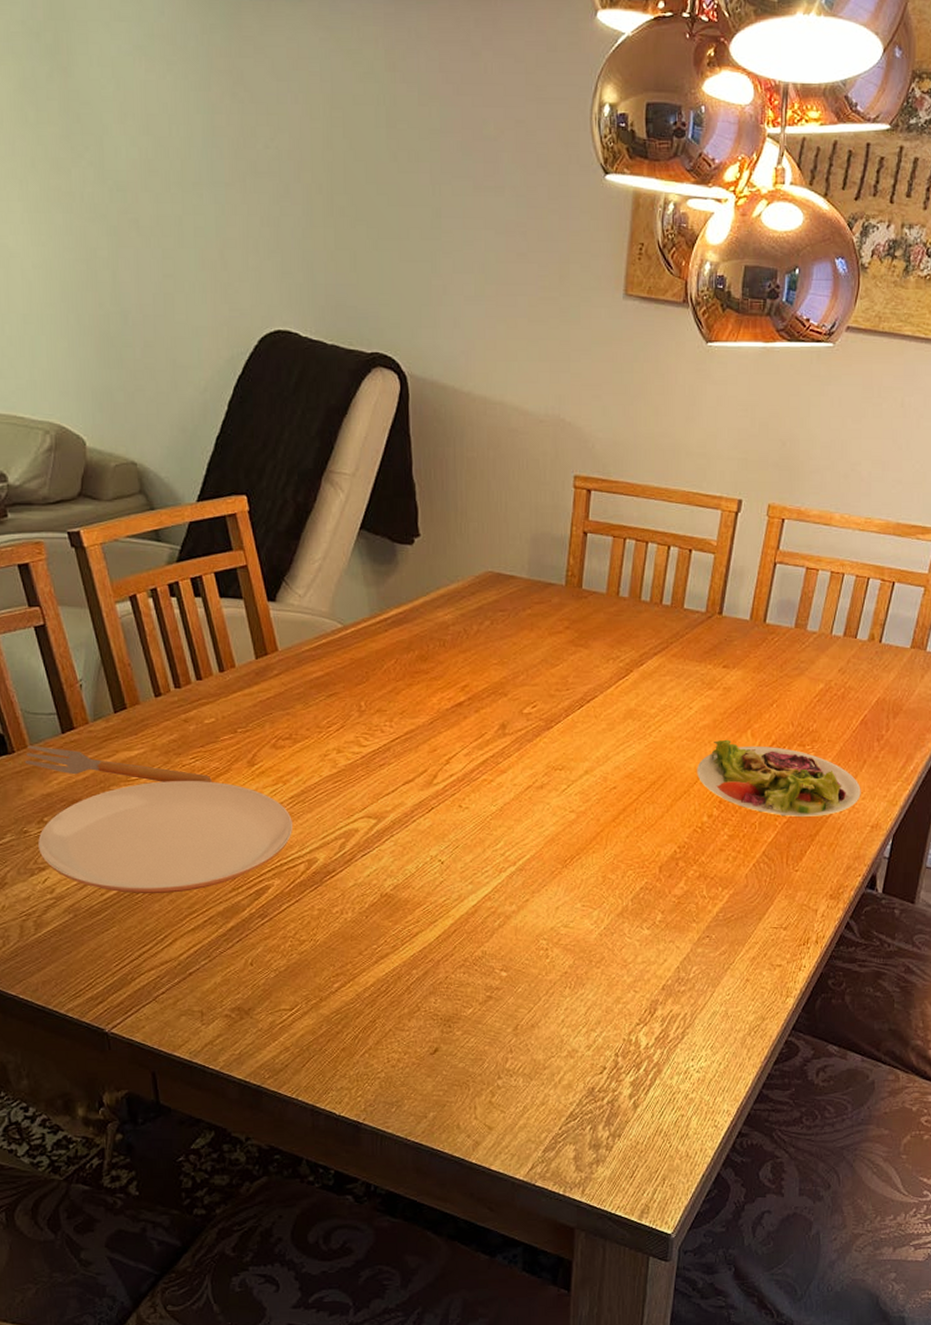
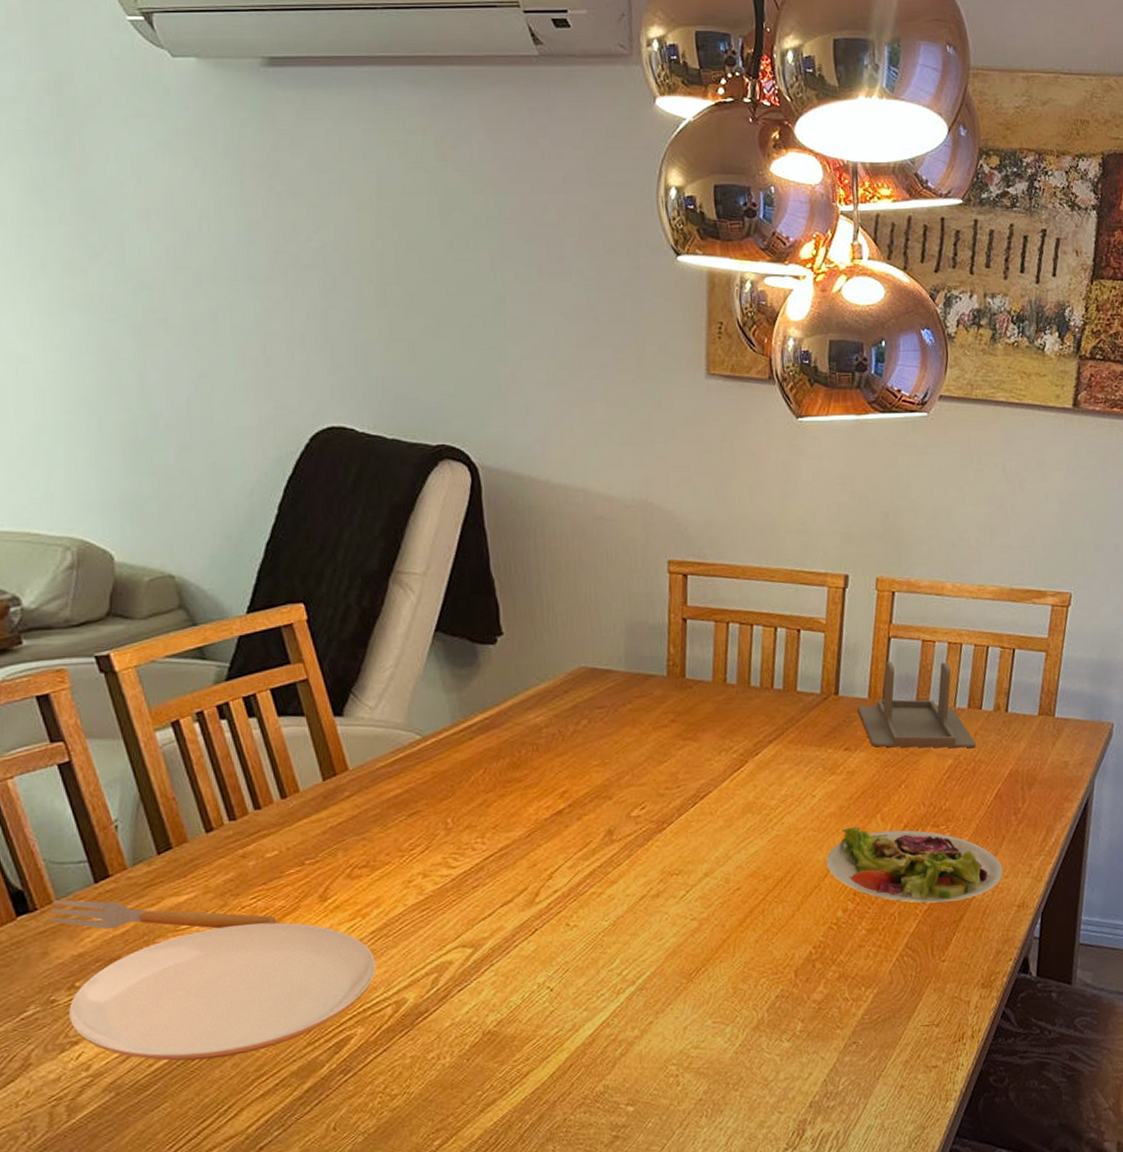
napkin holder: none [738,585,849,675] -> present [857,661,977,748]

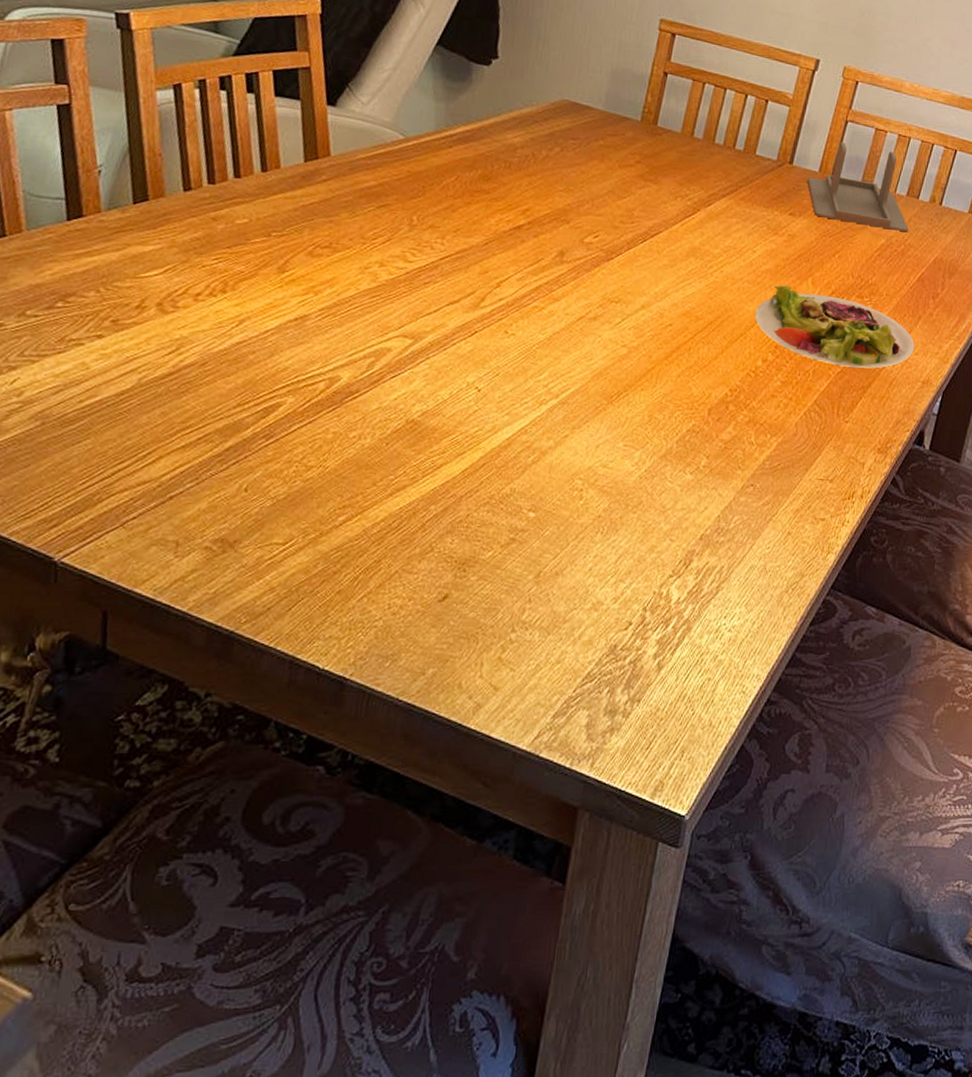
fork: present [49,899,277,930] -> none [15,230,234,286]
plate: present [69,922,377,1061] -> none [12,281,319,405]

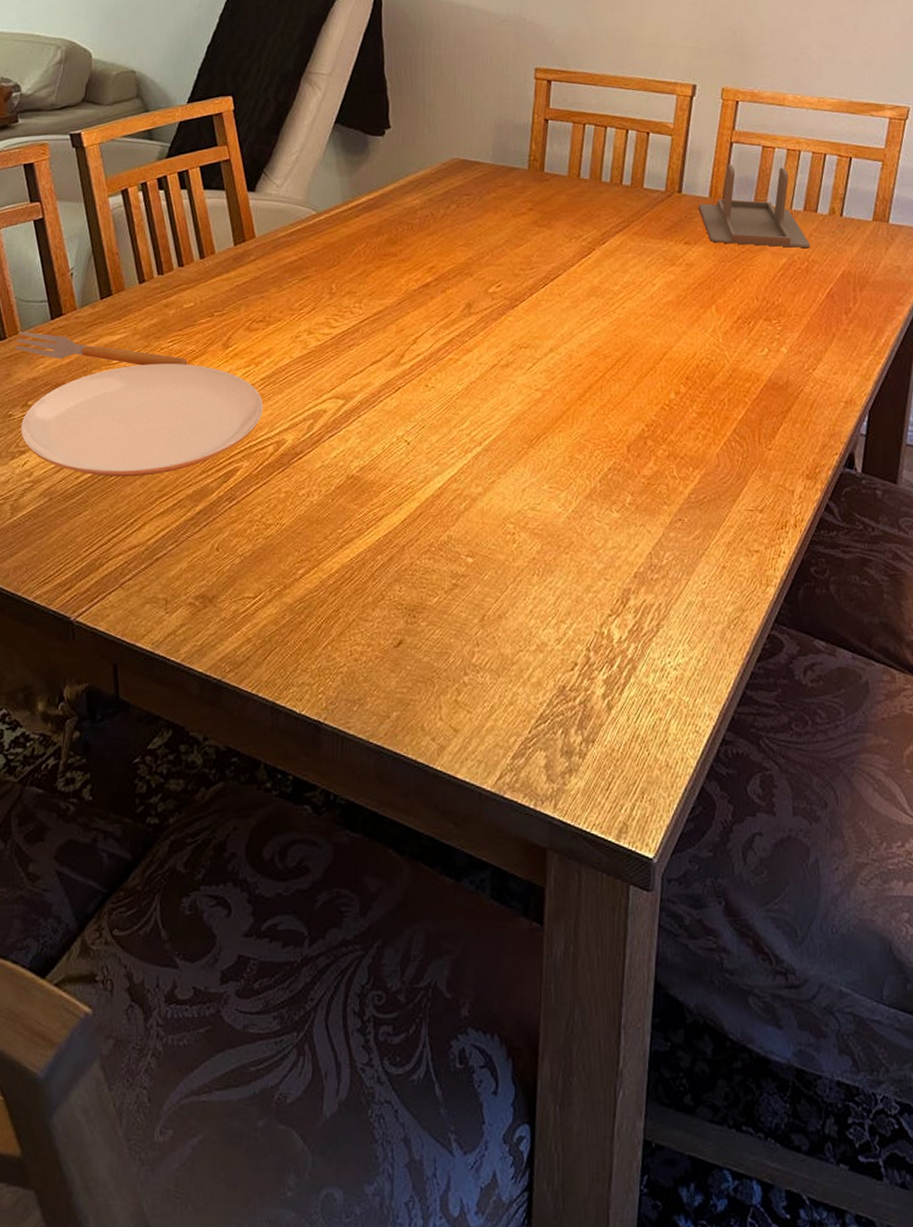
plate: none [12,281,319,405] -> present [21,363,264,477]
fork: none [15,230,234,286] -> present [14,331,188,366]
salad plate: present [755,285,915,369] -> none [662,315,832,393]

